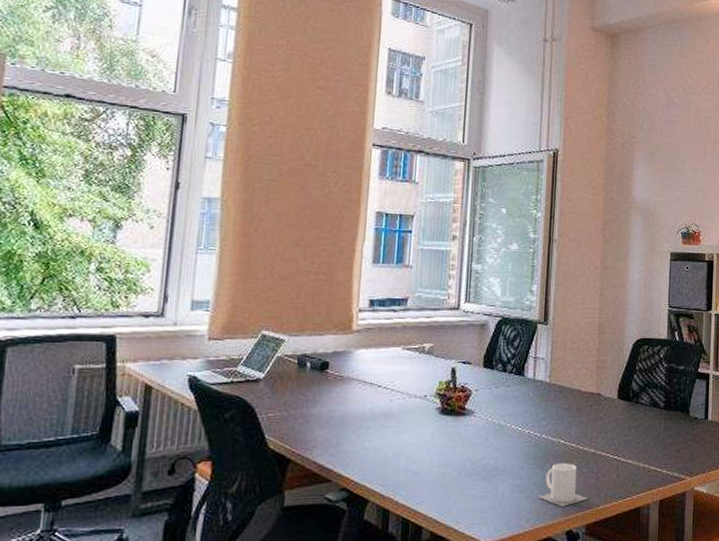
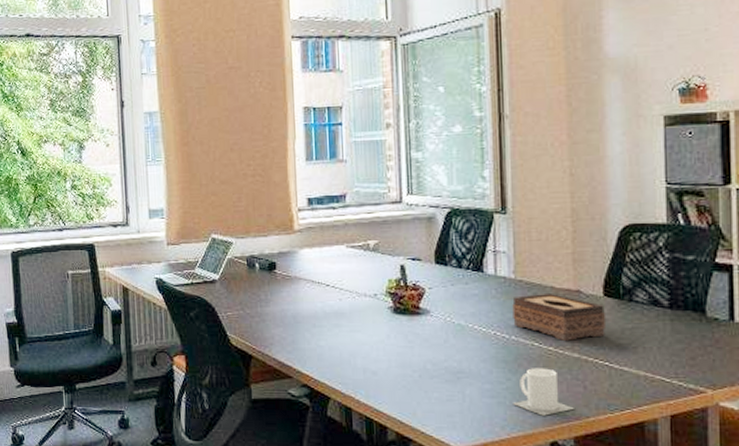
tissue box: none [545,396,619,438] -> present [512,294,607,341]

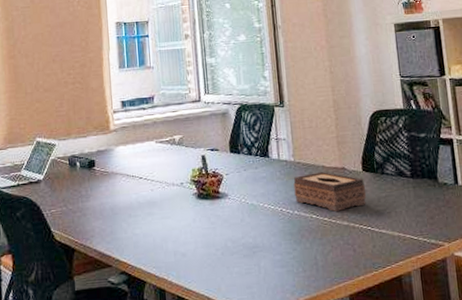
mug: present [513,368,574,416] -> none [299,236,347,279]

